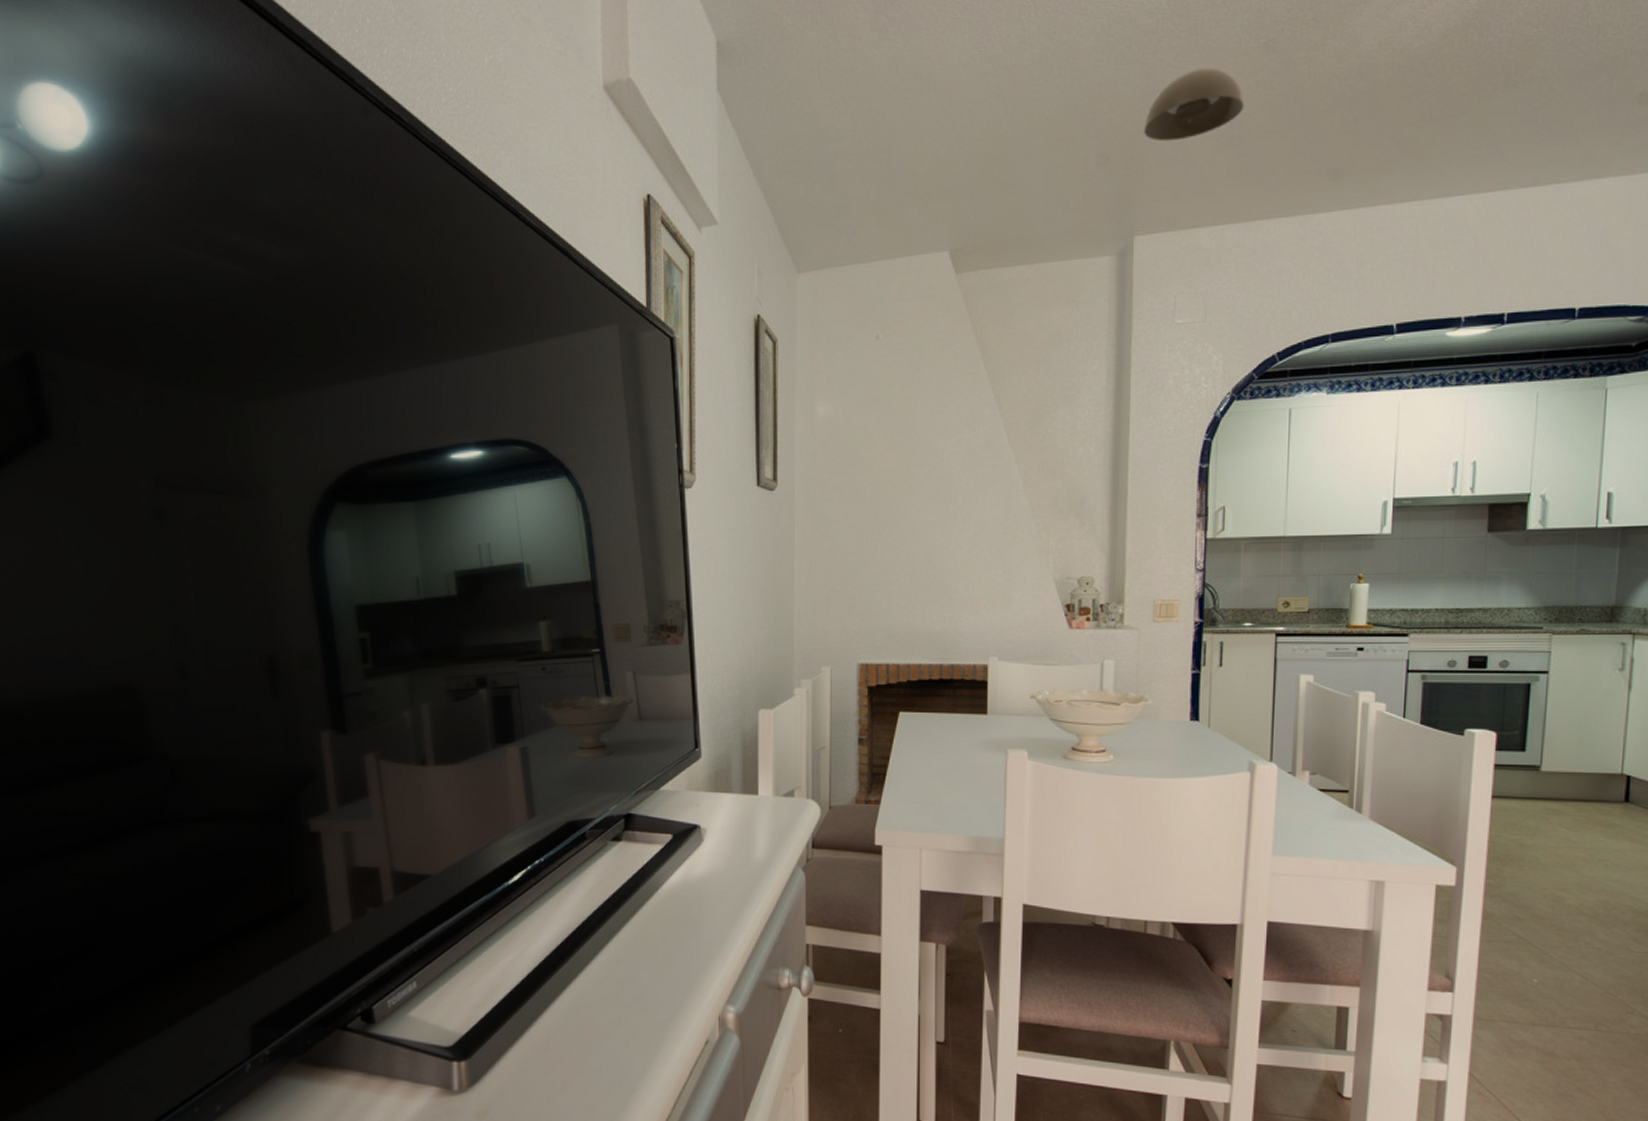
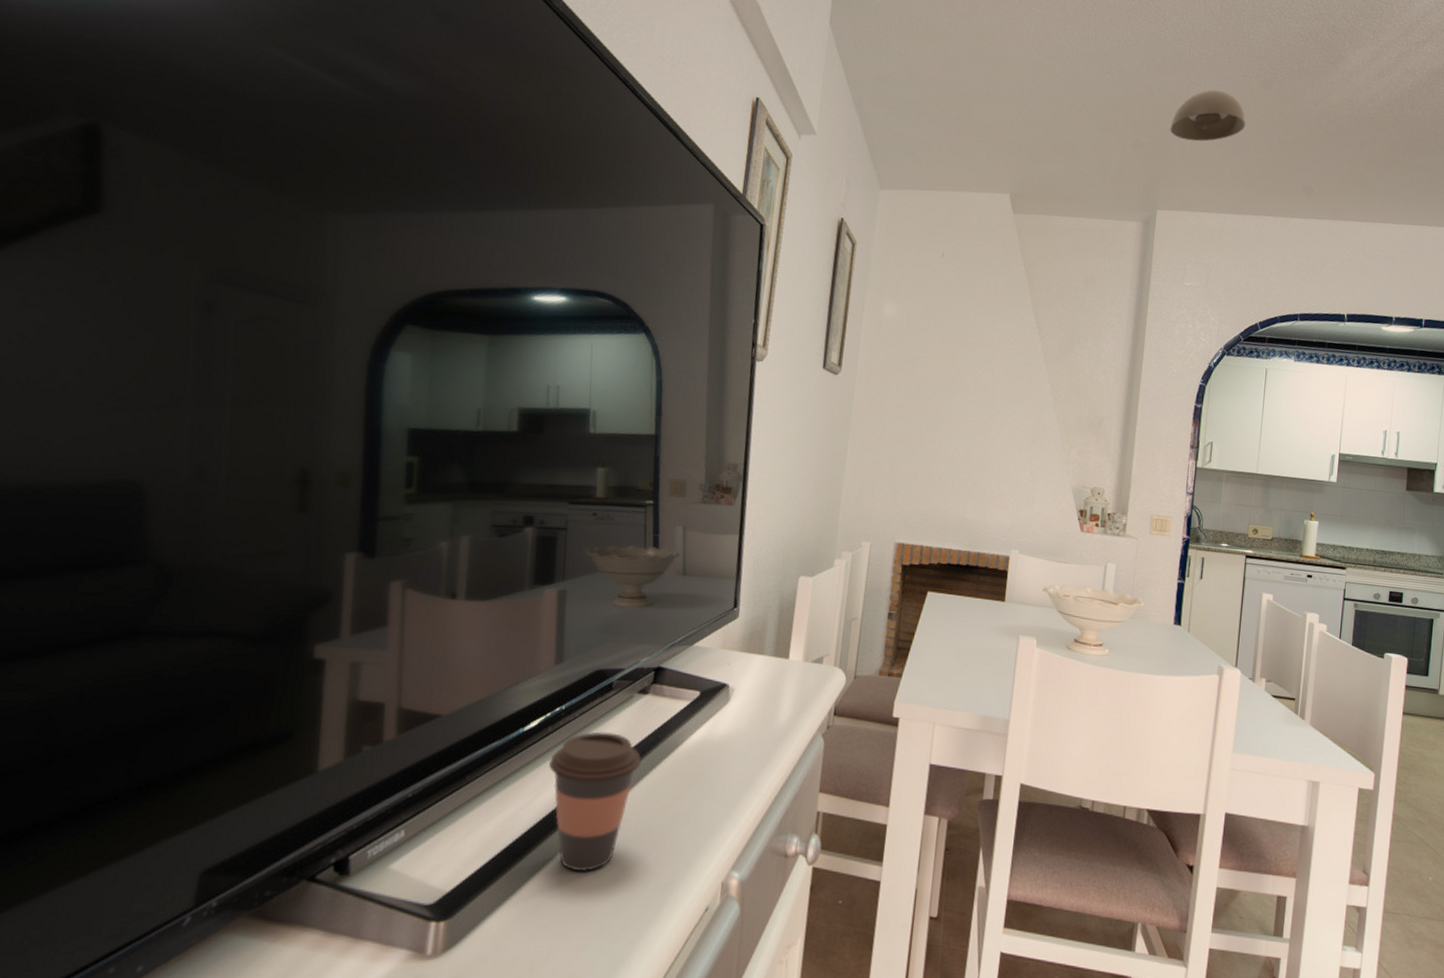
coffee cup: none [537,880,624,1012] -> present [549,731,642,872]

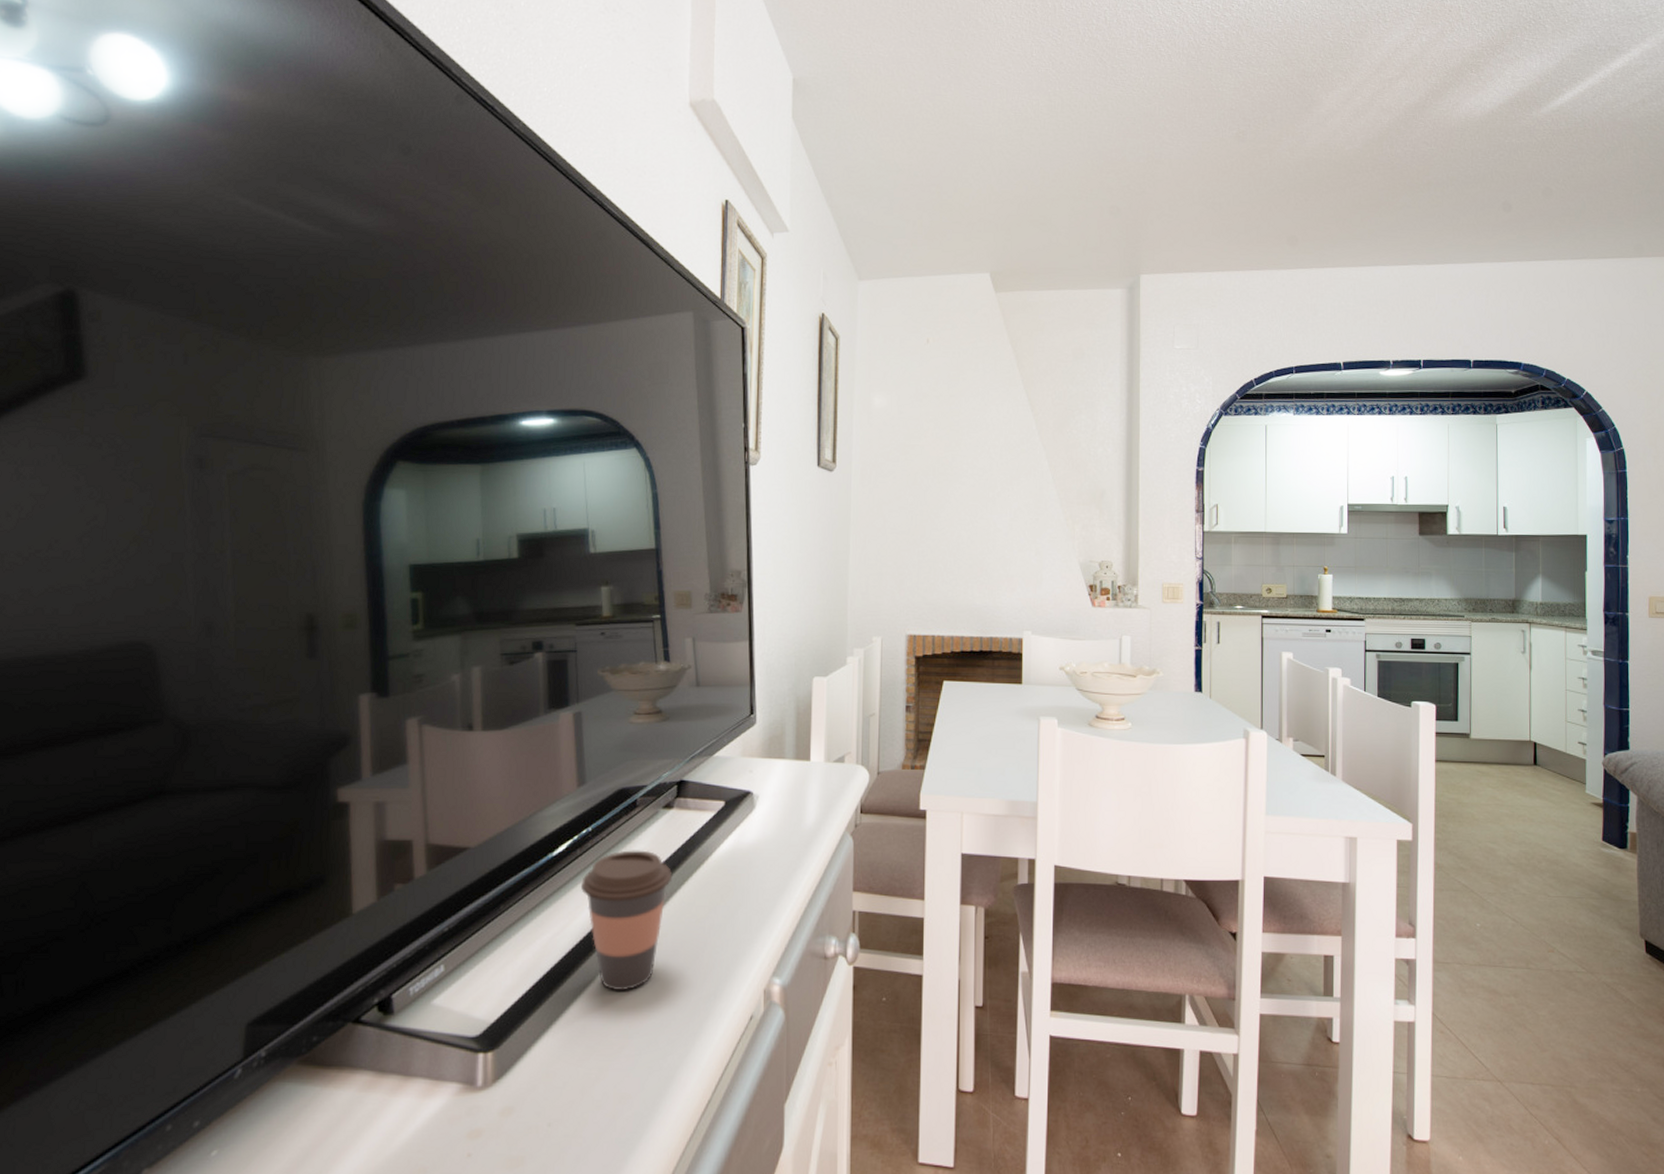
pendant lamp: present [1170,89,1246,142] -> none [1146,147,1223,202]

